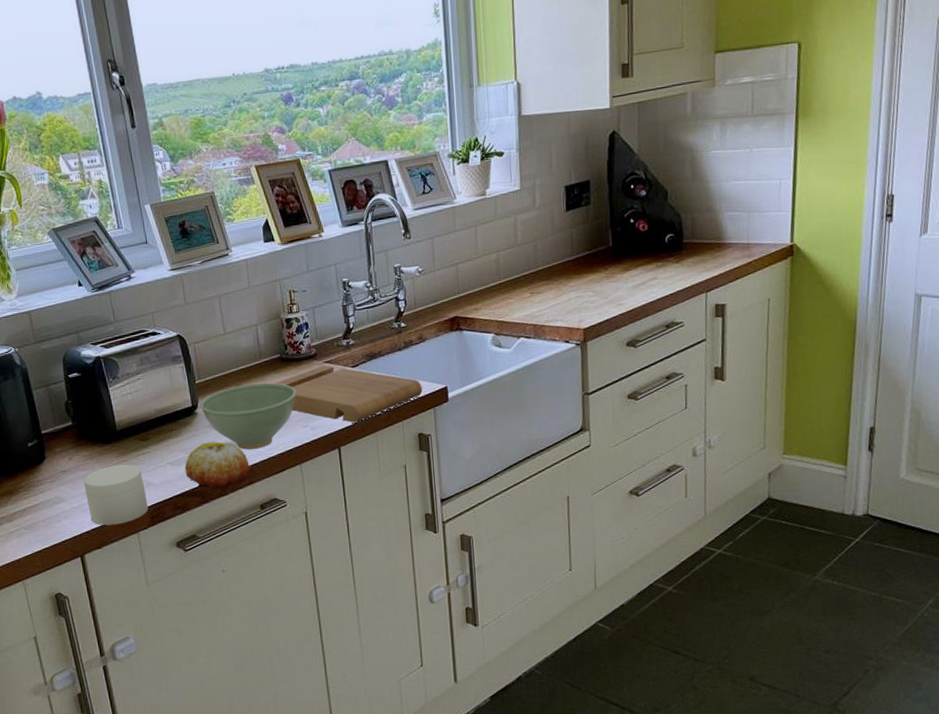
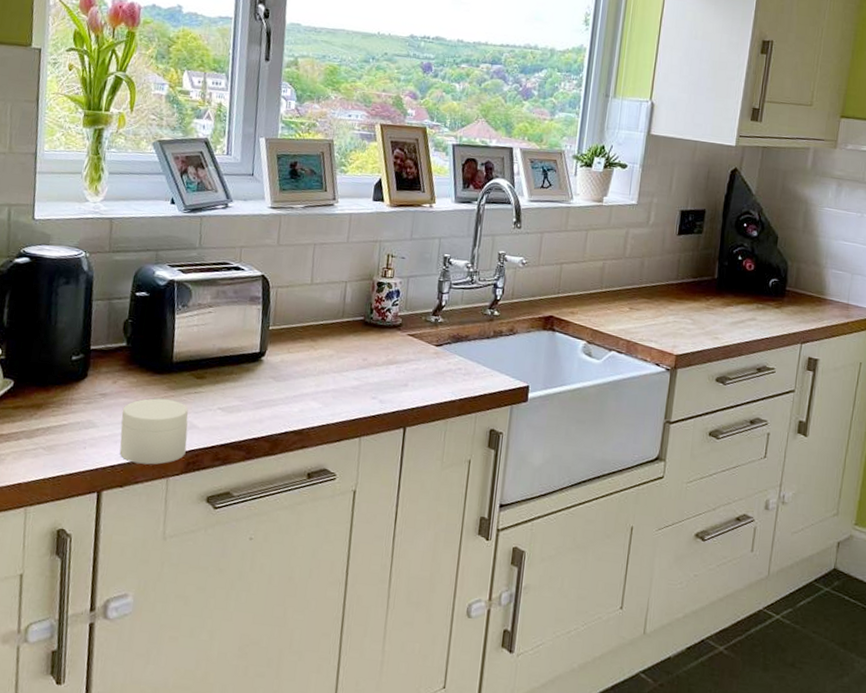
fruit: present [184,441,250,489] -> none [235,394,306,448]
bowl: present [199,382,296,450] -> none [267,340,372,412]
cutting board: present [275,365,423,424] -> none [352,337,504,406]

